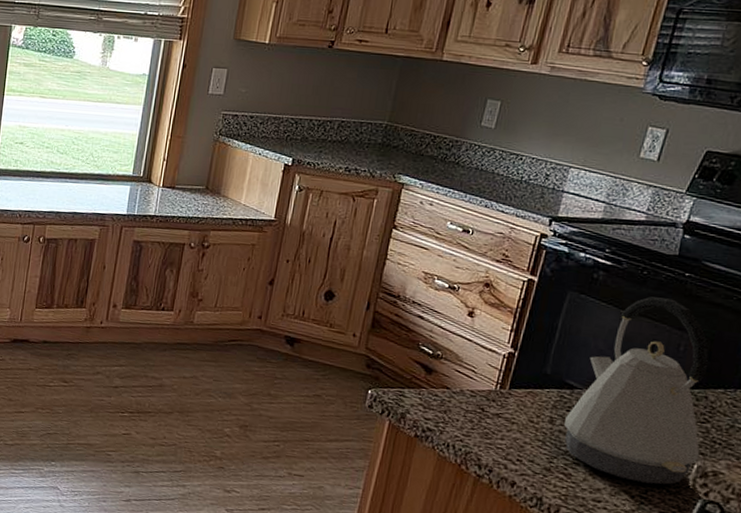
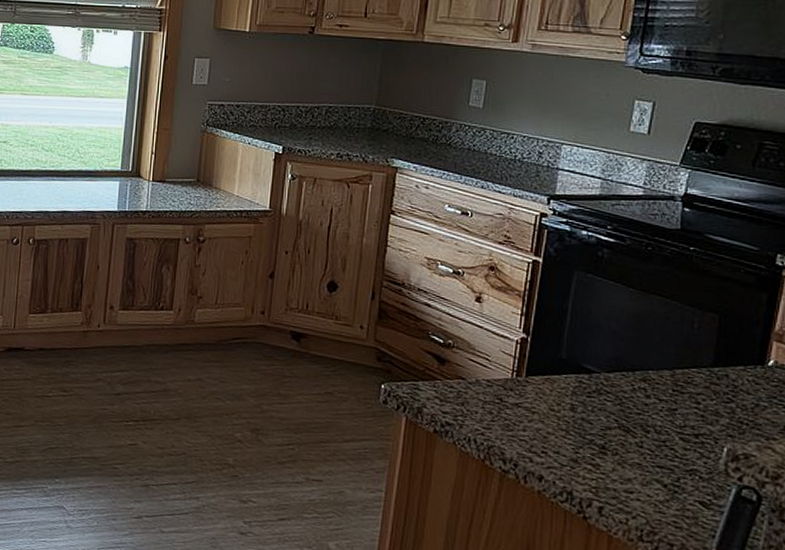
kettle: present [564,296,709,485] -> none [586,273,728,471]

